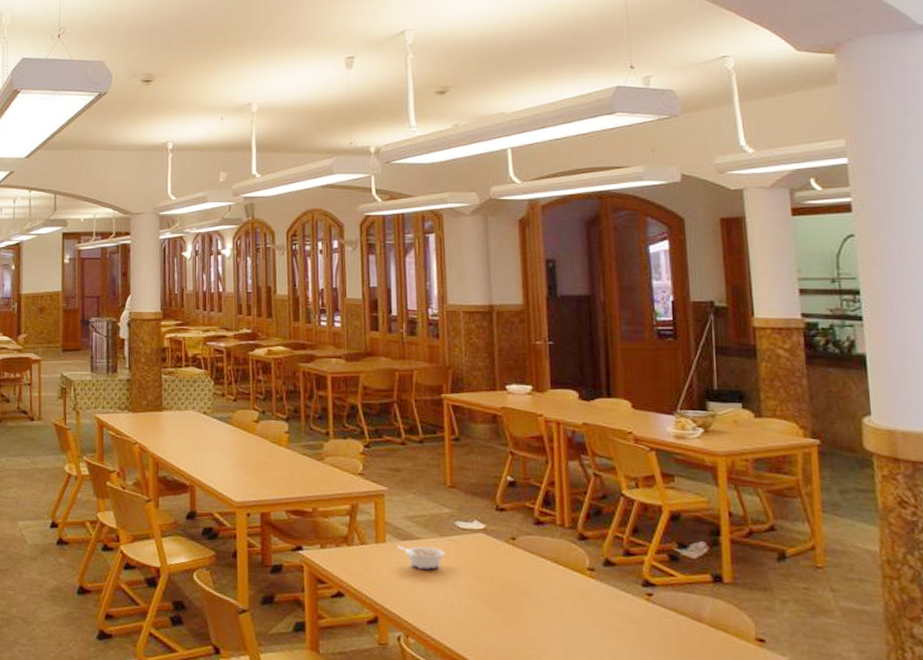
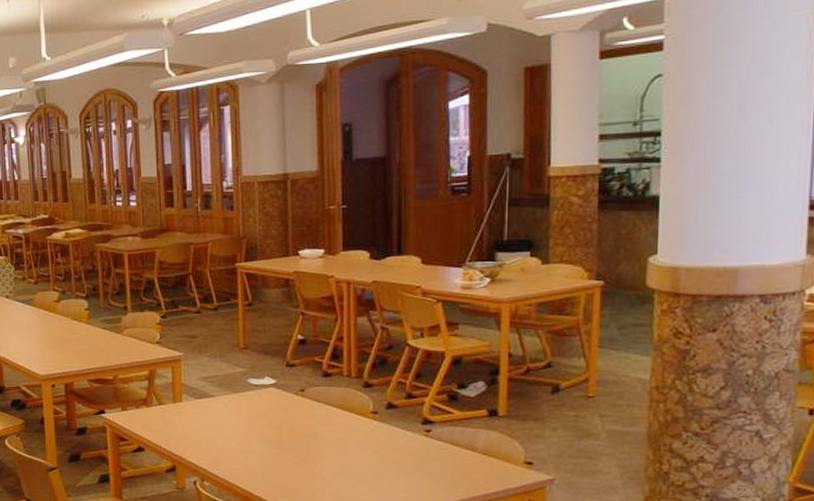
legume: present [397,545,445,570] -> none [193,403,238,423]

